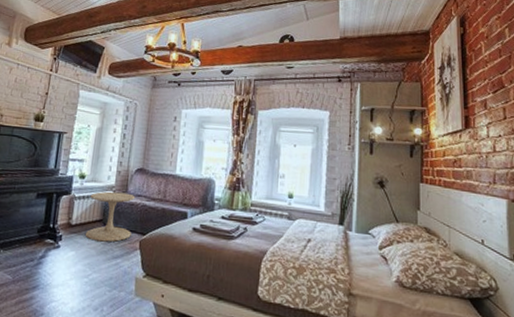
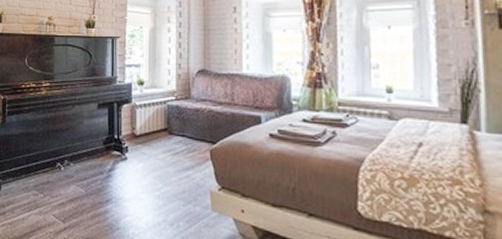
side table: present [85,191,136,243] -> none [151,97,200,153]

